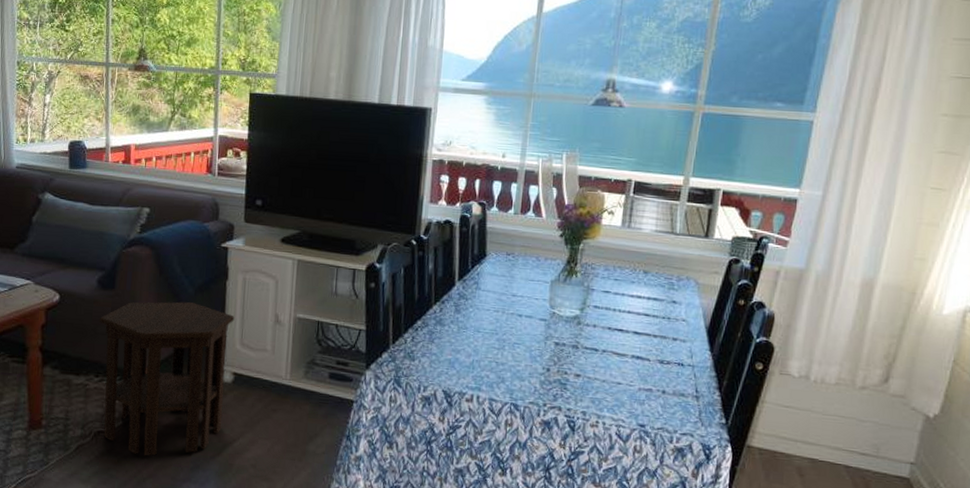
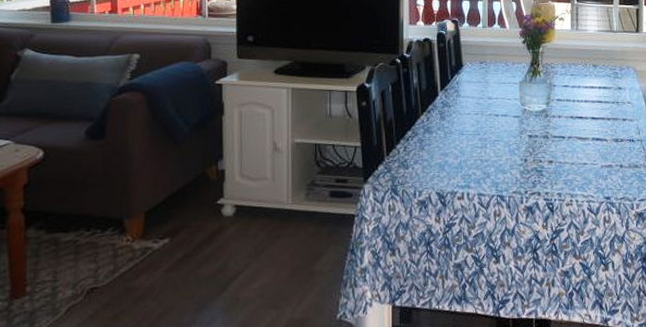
side table: present [99,302,235,456] -> none [88,141,233,306]

